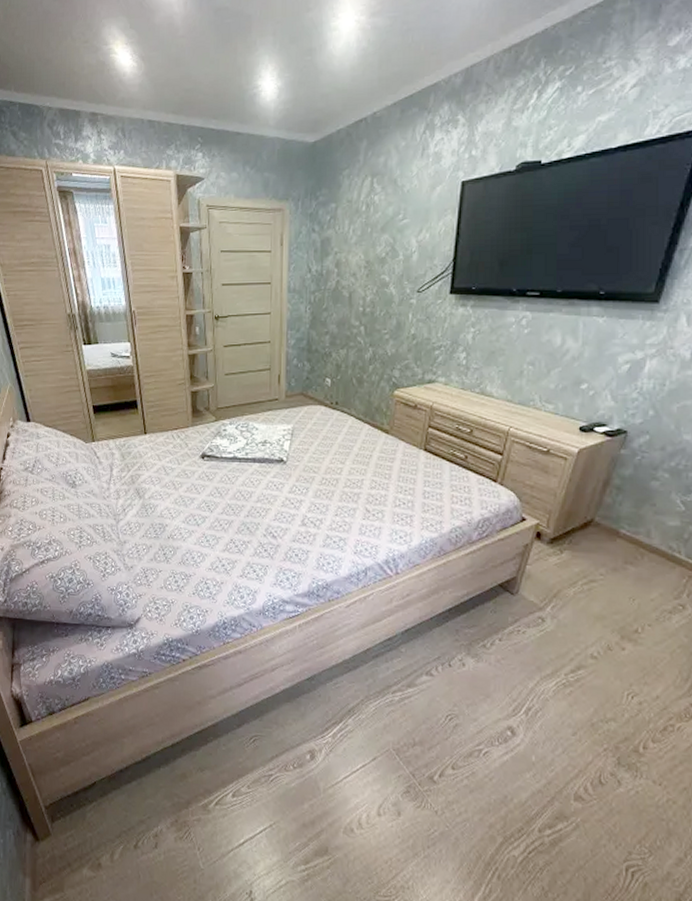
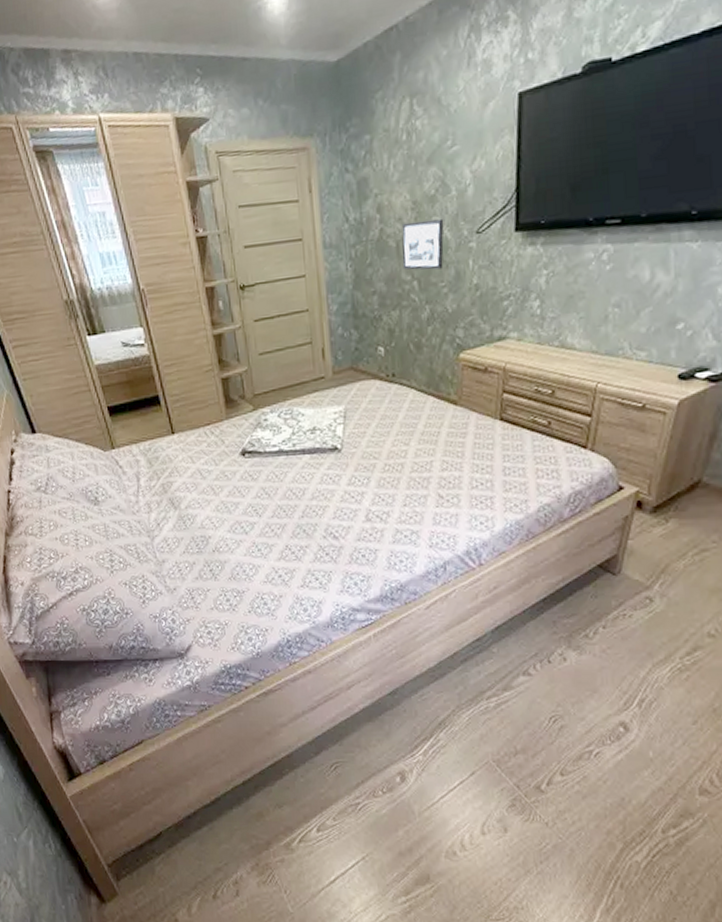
picture frame: none [353,277,391,319] -> present [401,218,444,270]

